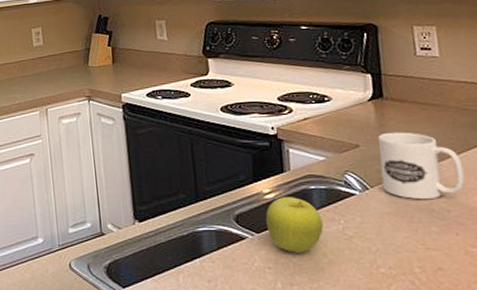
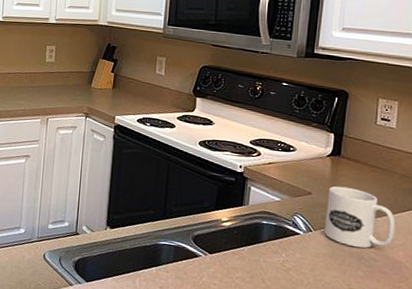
fruit: present [266,197,324,253] -> none [219,226,267,276]

